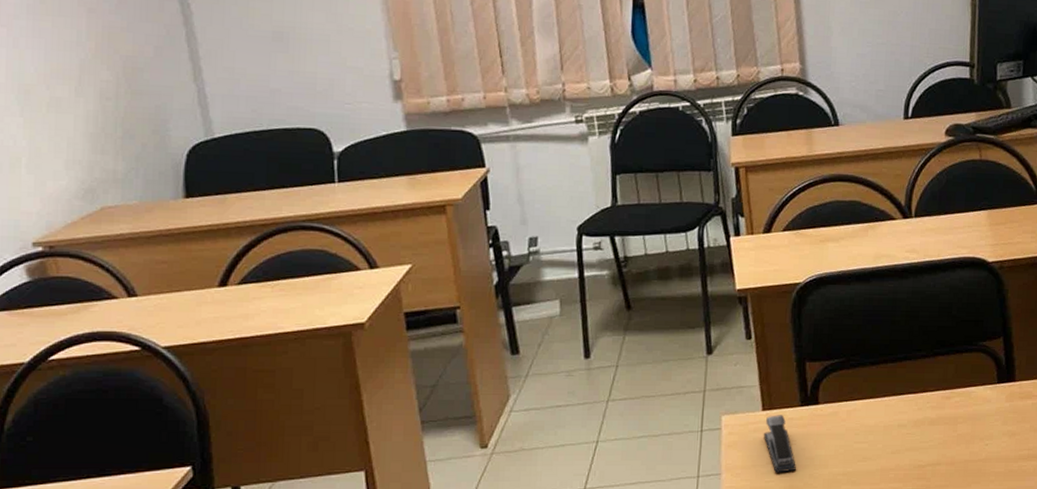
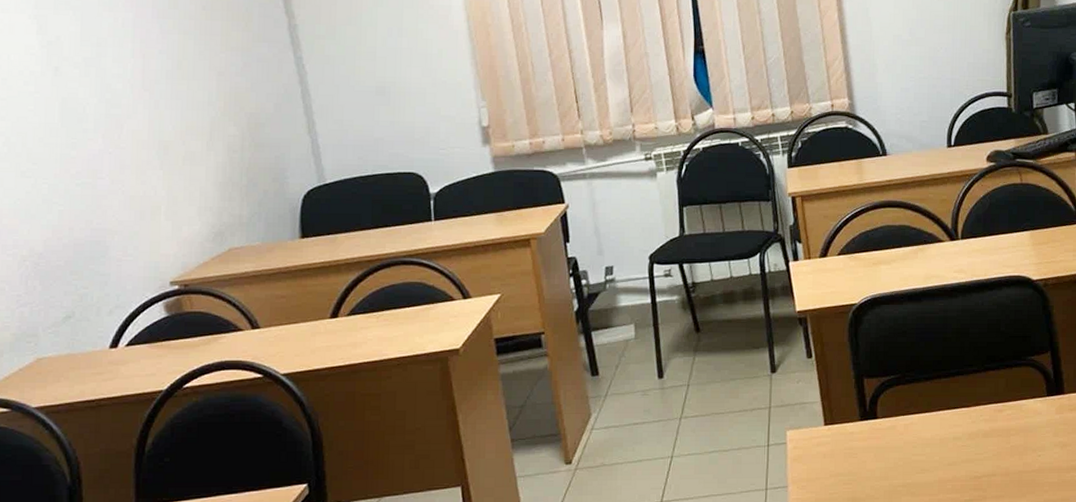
stapler: present [763,415,796,473] -> none [826,429,858,485]

